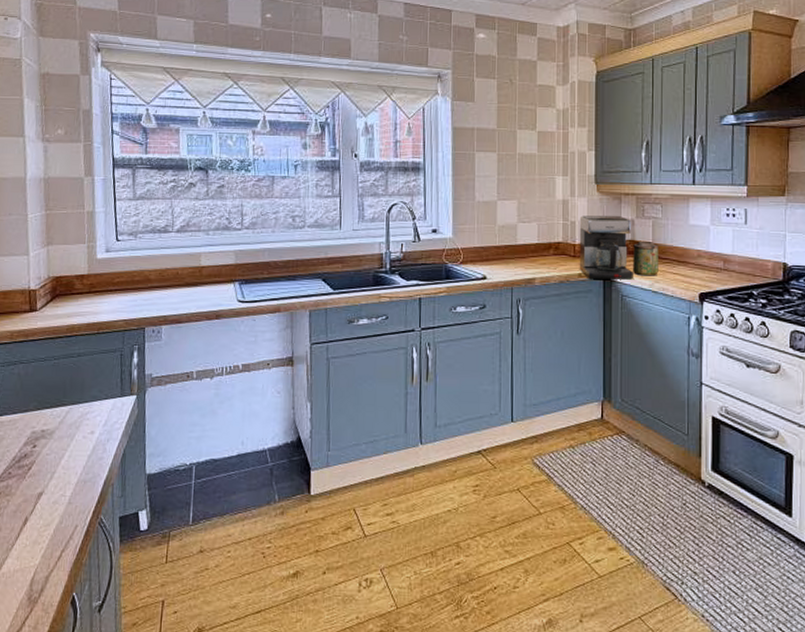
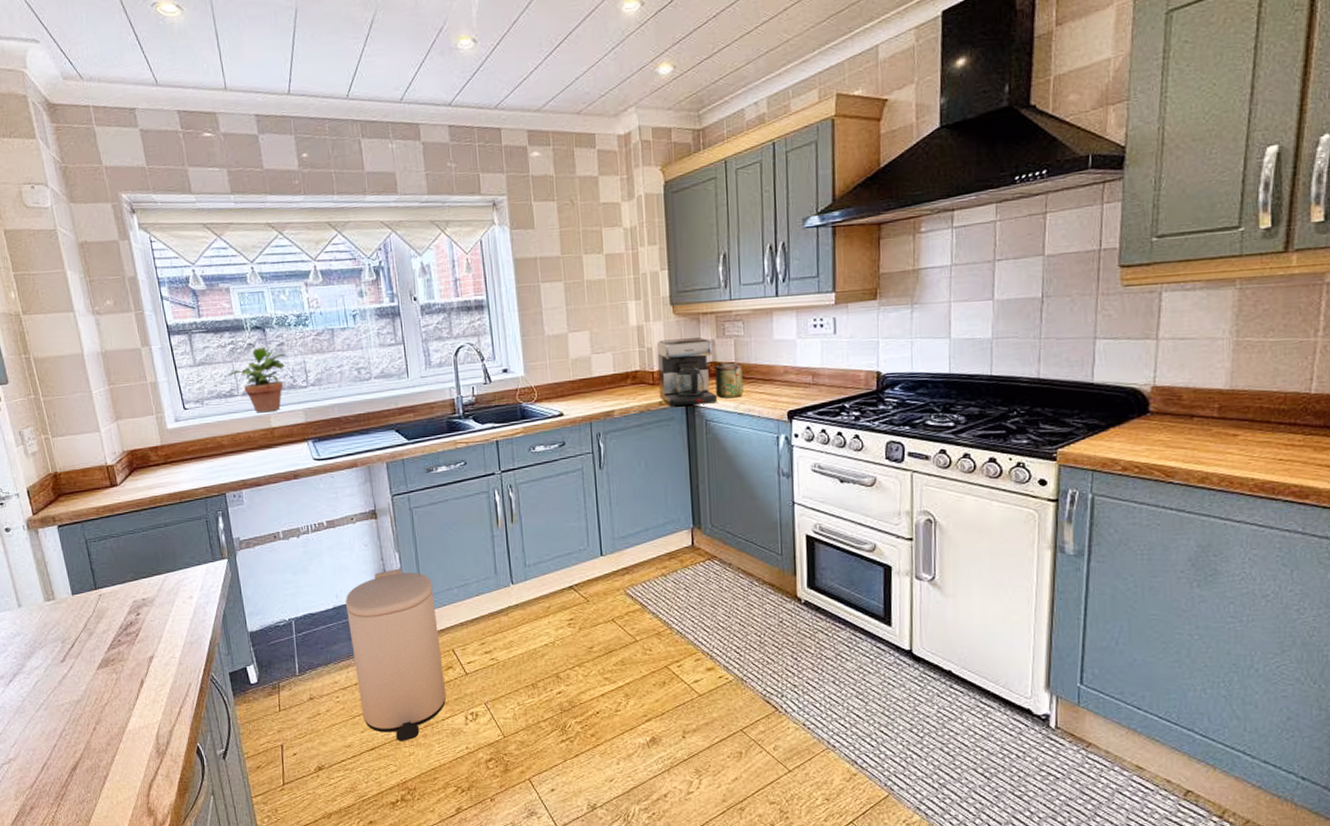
potted plant: none [166,187,224,251] -> present [228,346,285,413]
pedal bin: none [250,418,342,606] -> present [345,568,447,741]

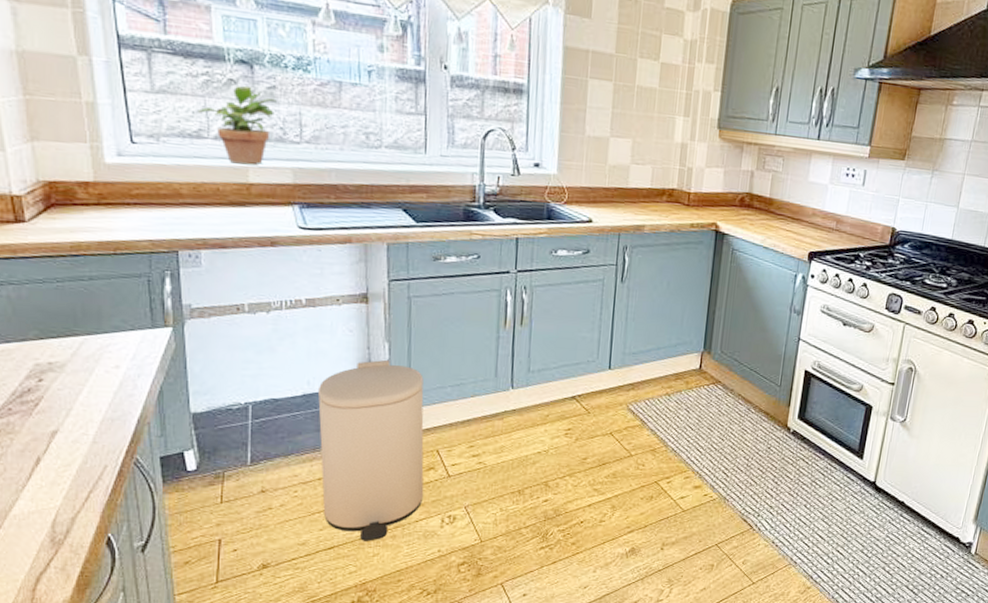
coffee maker: present [656,336,718,407] -> none [692,162,751,234]
canister: present [715,361,743,399] -> none [746,194,775,232]

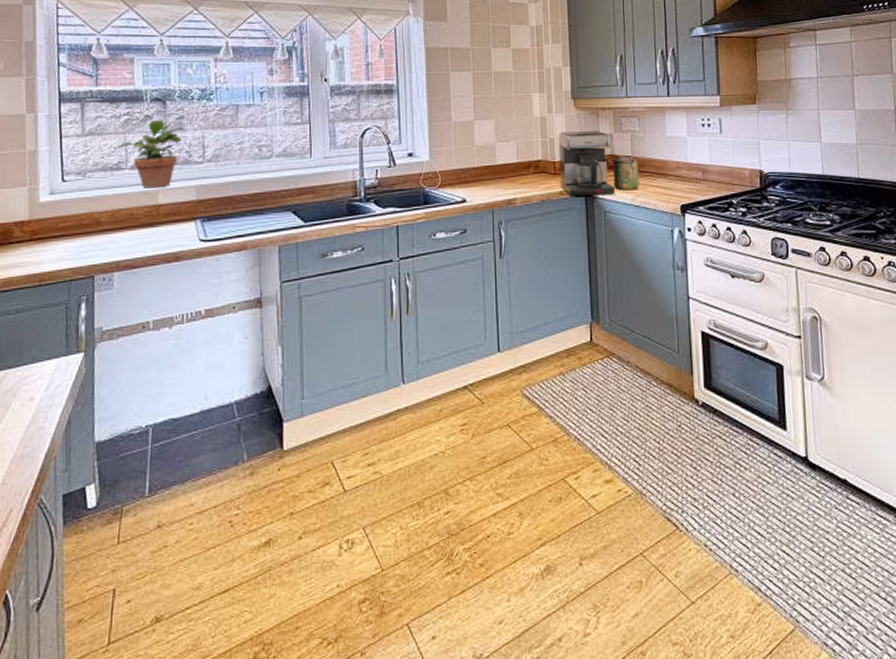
pedal bin: present [317,359,424,541] -> none [214,364,320,580]
coffee maker: none [692,162,751,234] -> present [558,130,616,197]
canister: none [746,194,775,232] -> present [613,154,639,191]

